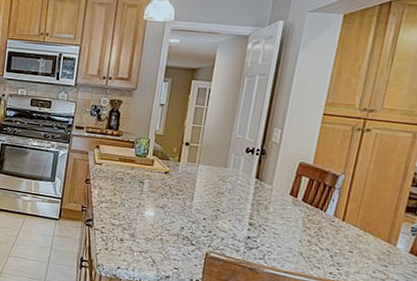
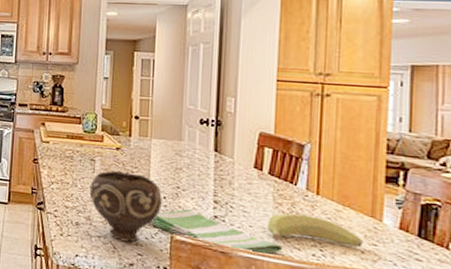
bowl: none [135,192,203,258] -> present [89,170,162,243]
dish towel: none [189,230,305,272] -> present [150,209,283,255]
banana: none [293,236,376,268] -> present [266,213,363,247]

